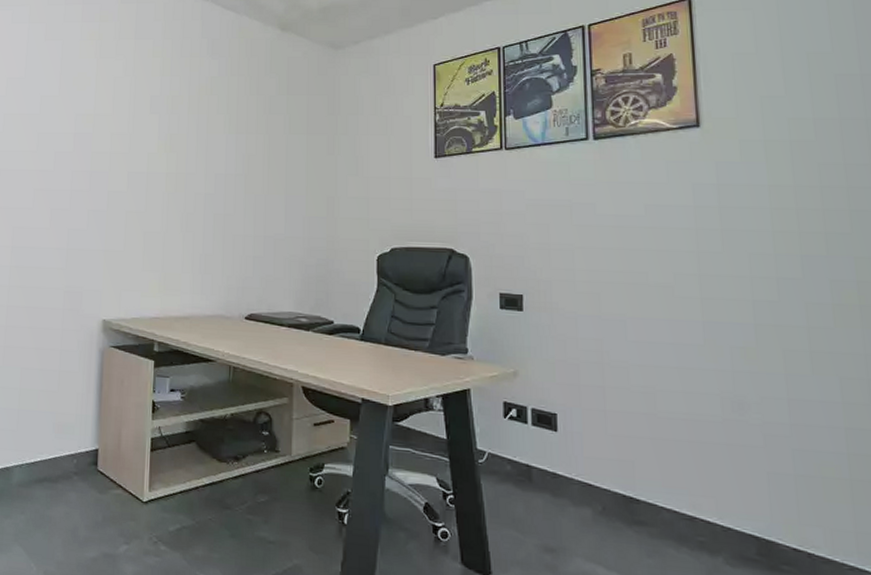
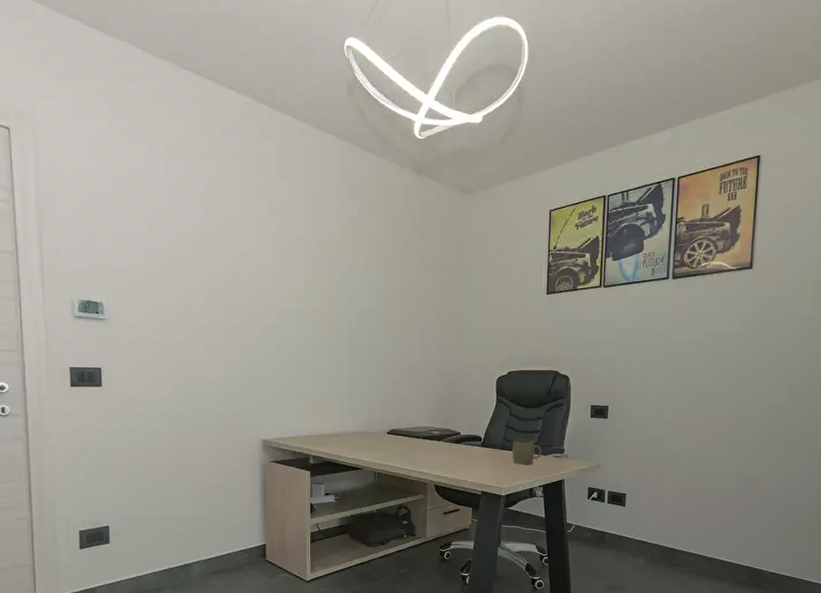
mug: none [399,333,439,367] -> present [511,439,542,465]

